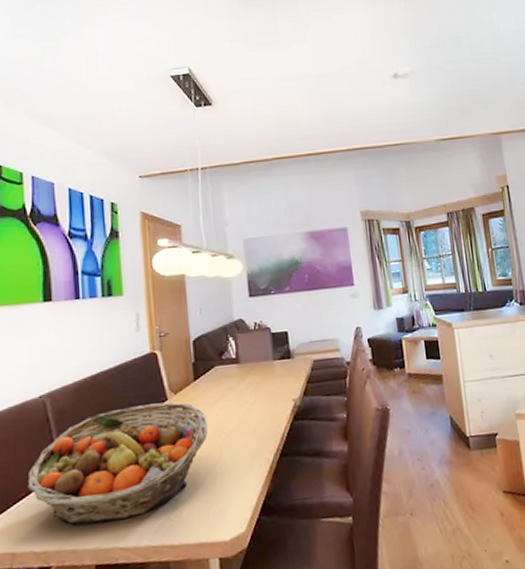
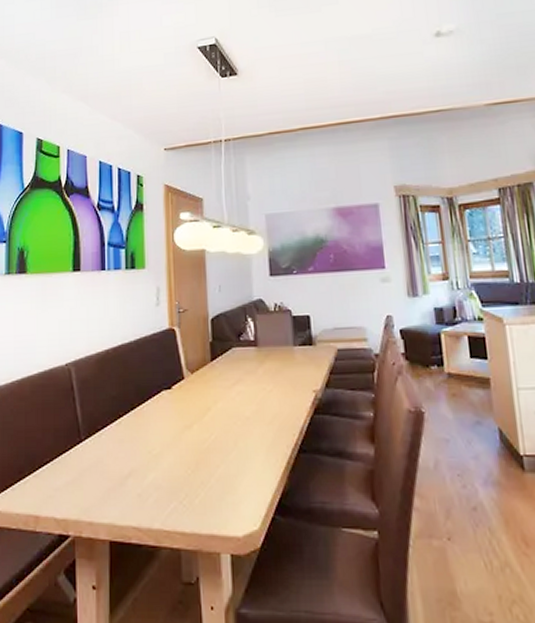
fruit basket: present [27,401,209,526] -> none [52,381,224,499]

